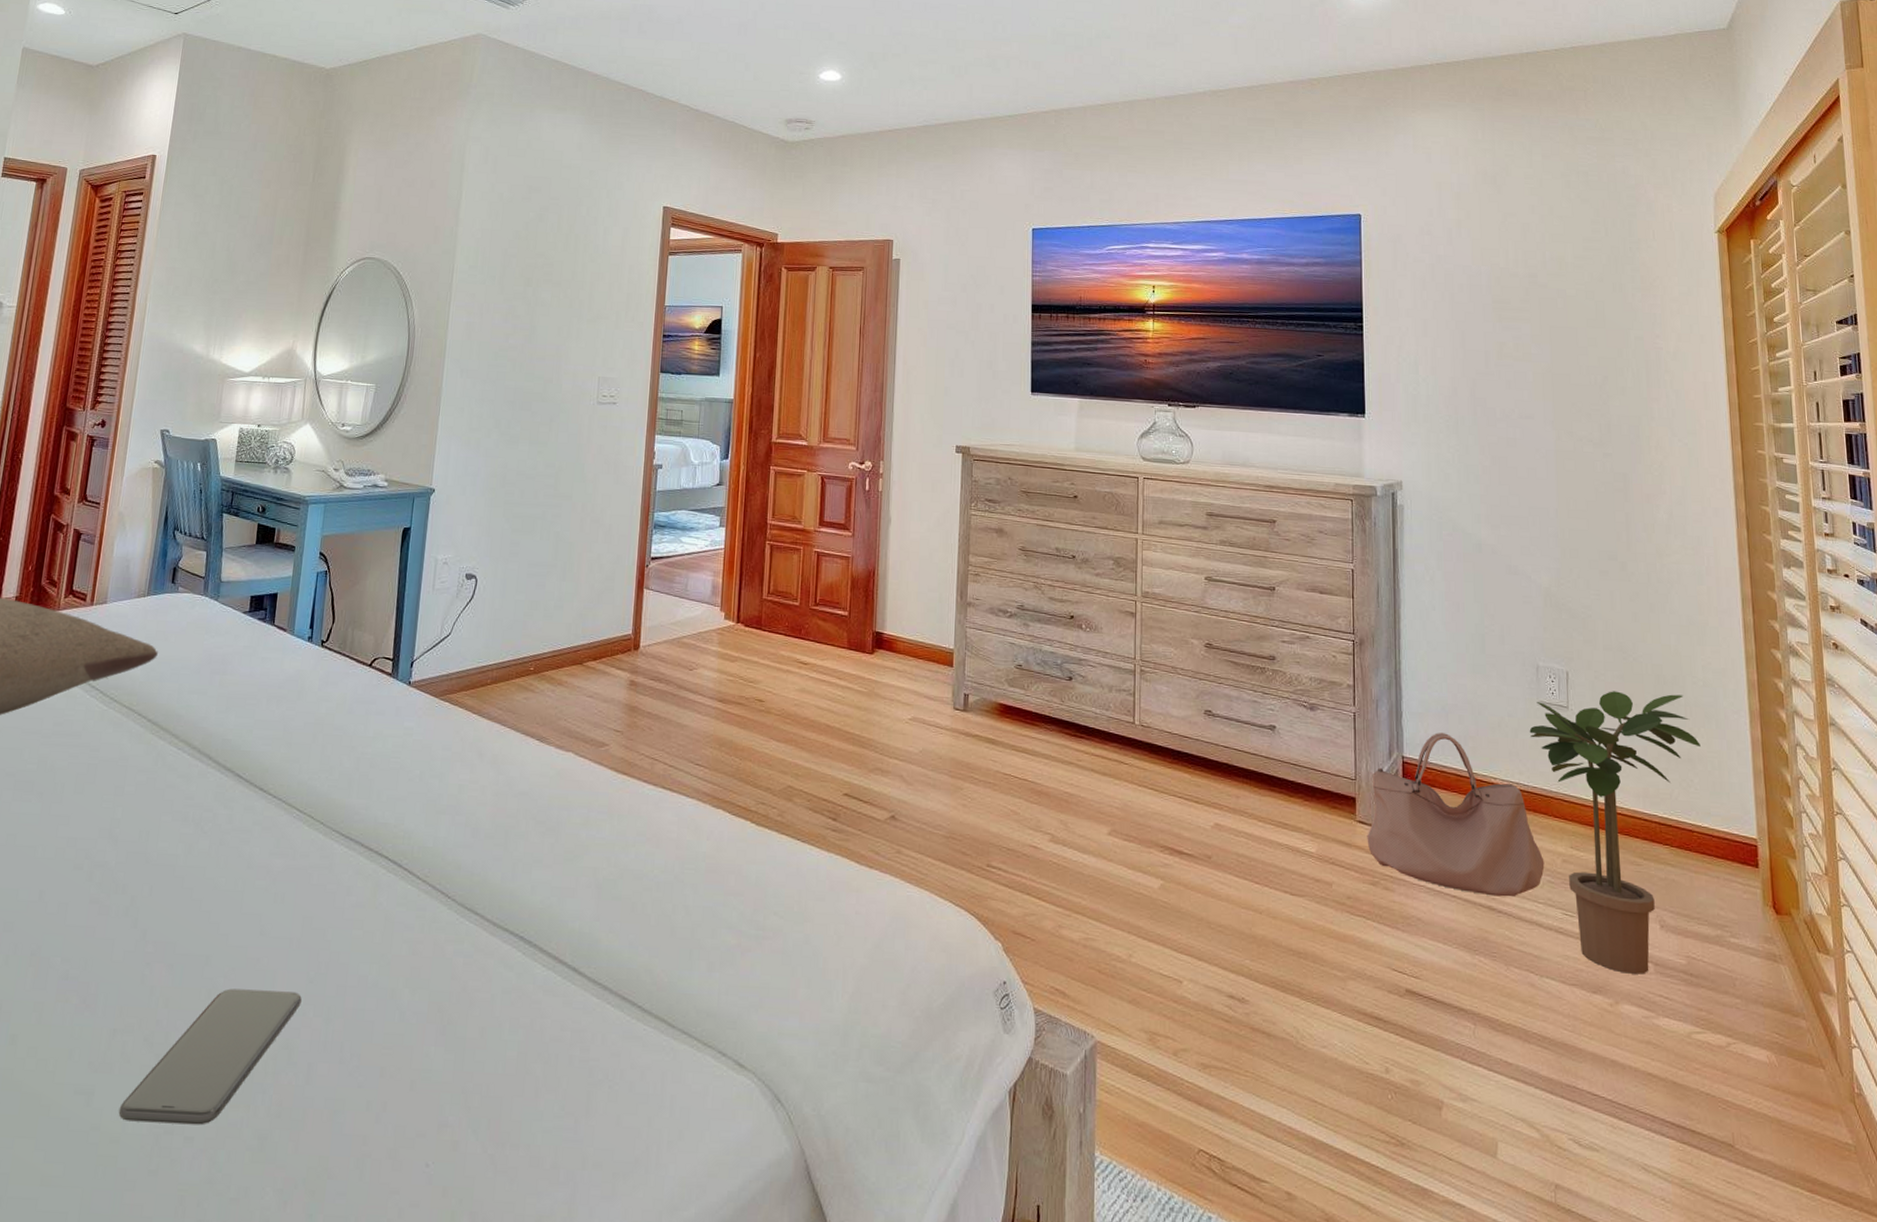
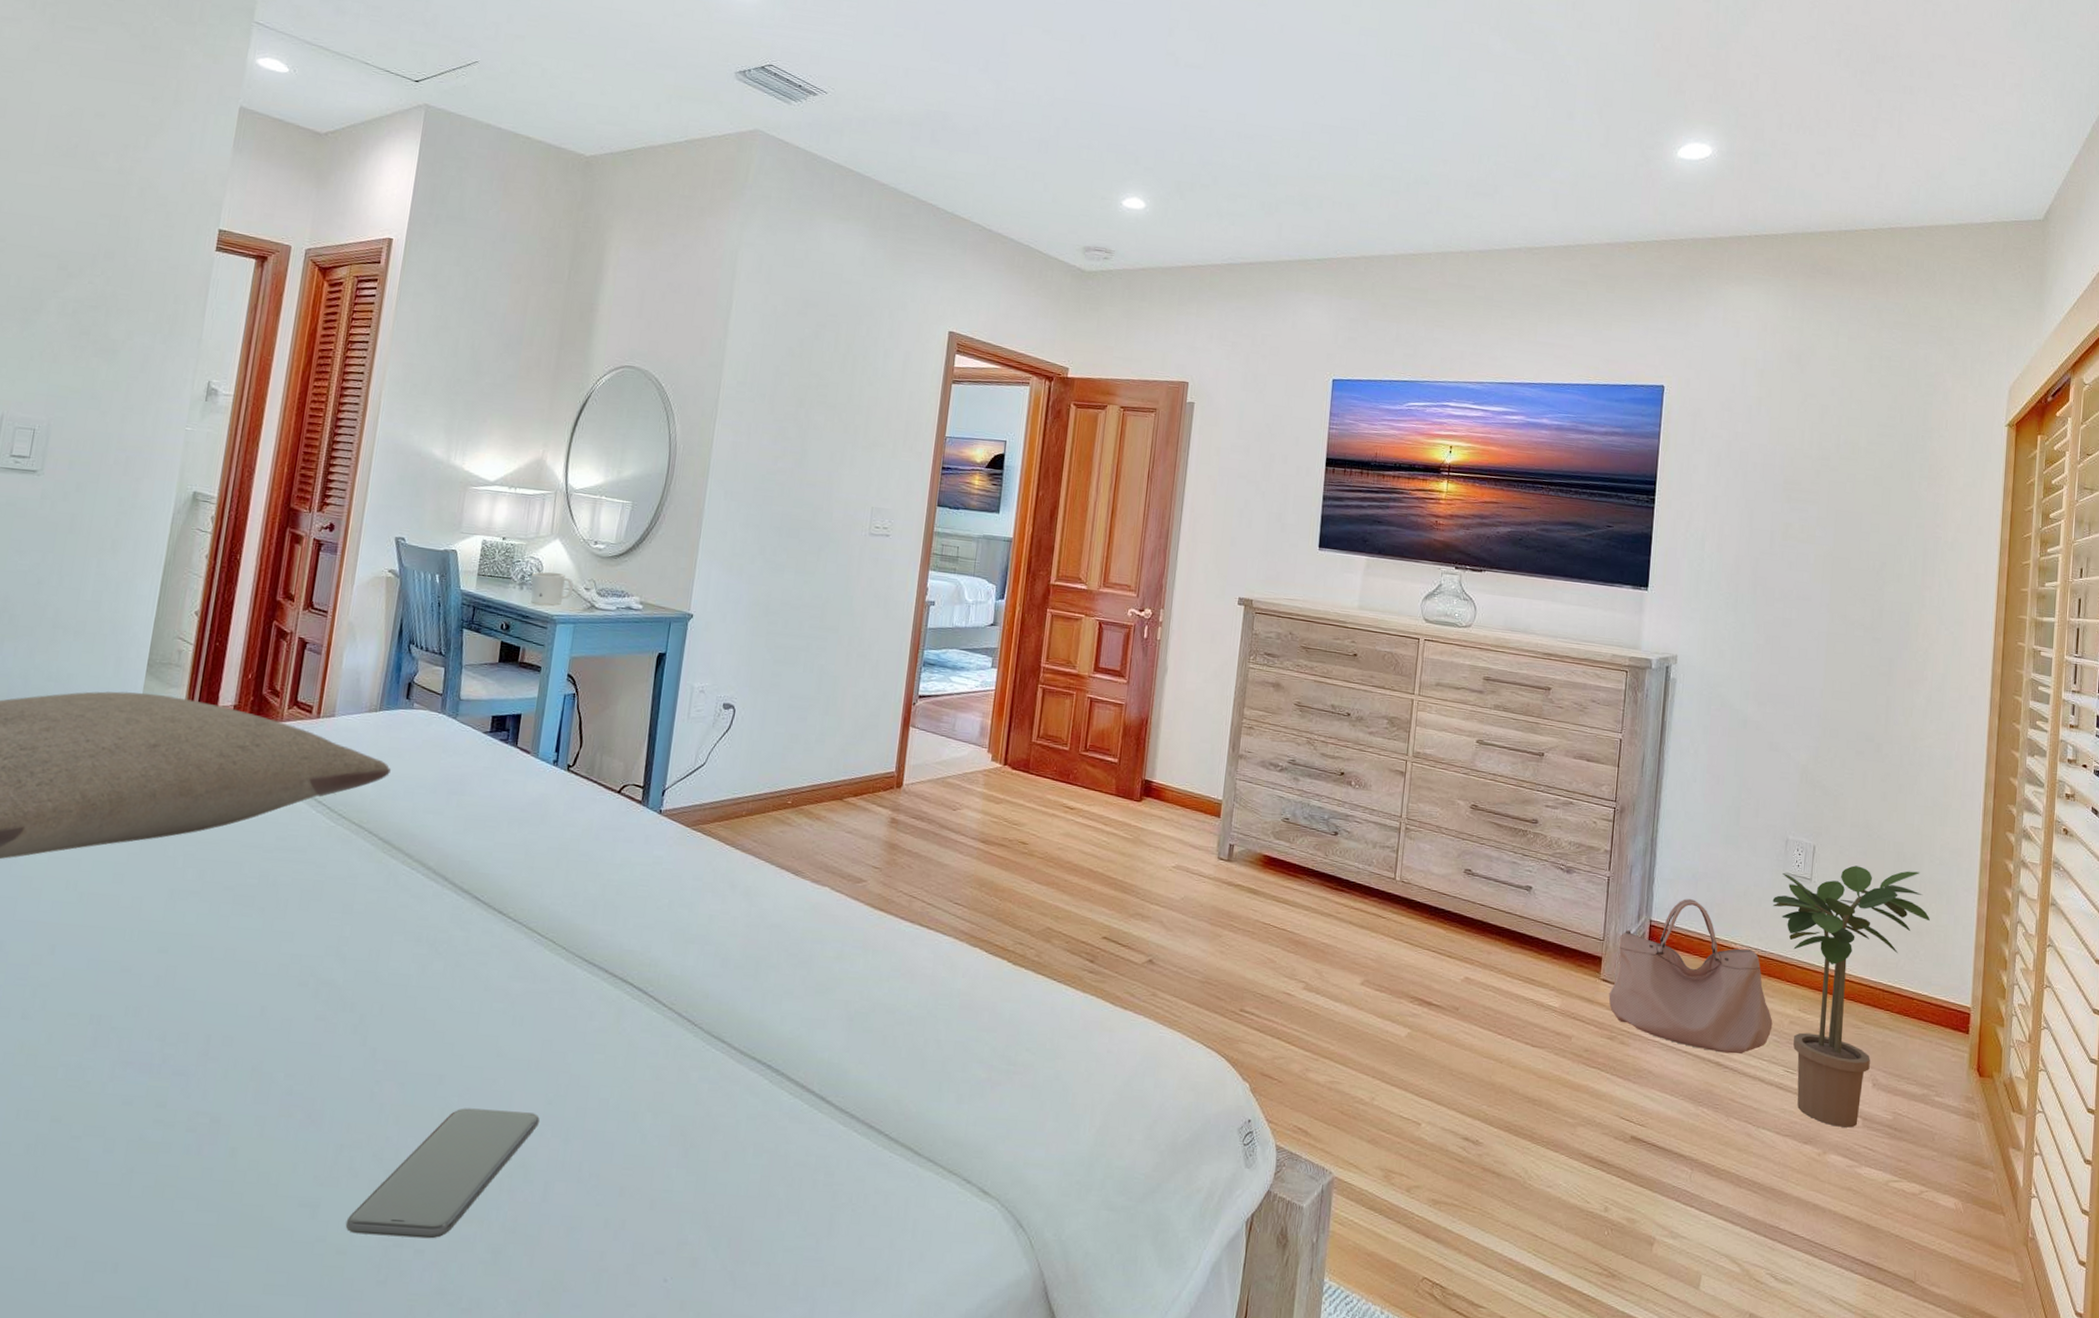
mug: none [284,455,324,488] -> present [530,571,574,606]

